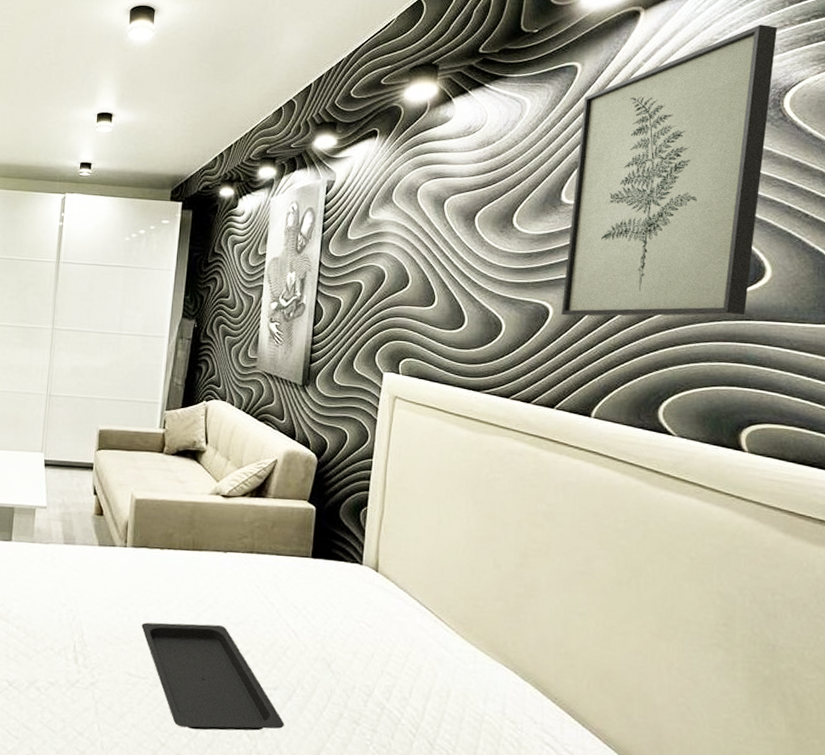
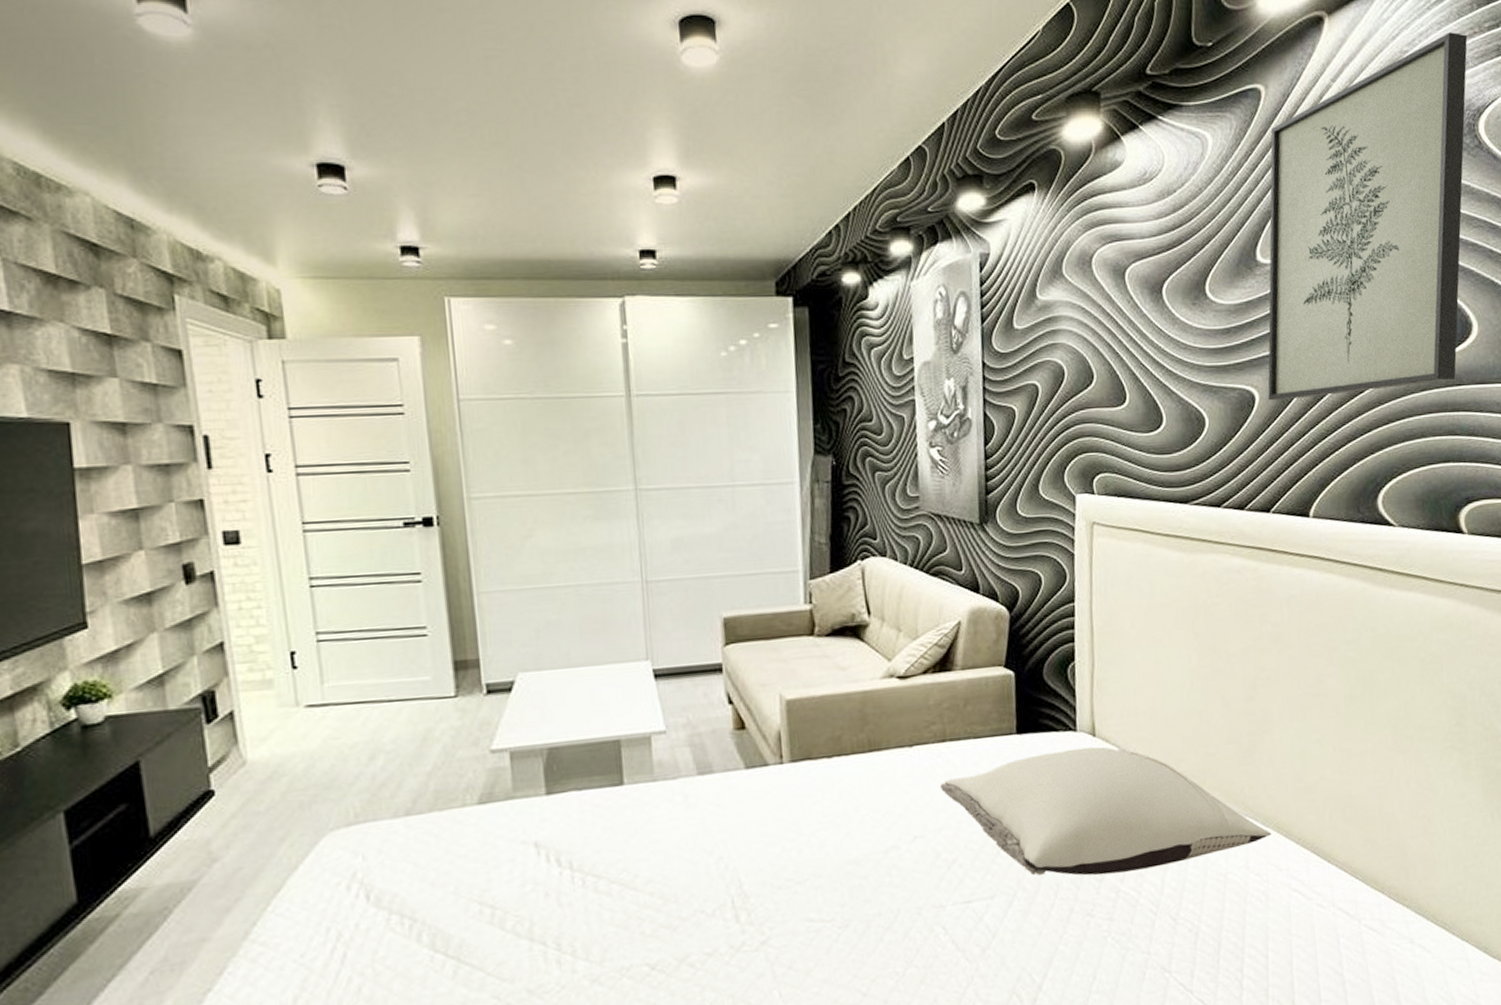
serving tray: present [141,622,284,731] -> none [817,836,1008,969]
pillow: none [245,578,530,695] -> present [941,746,1272,876]

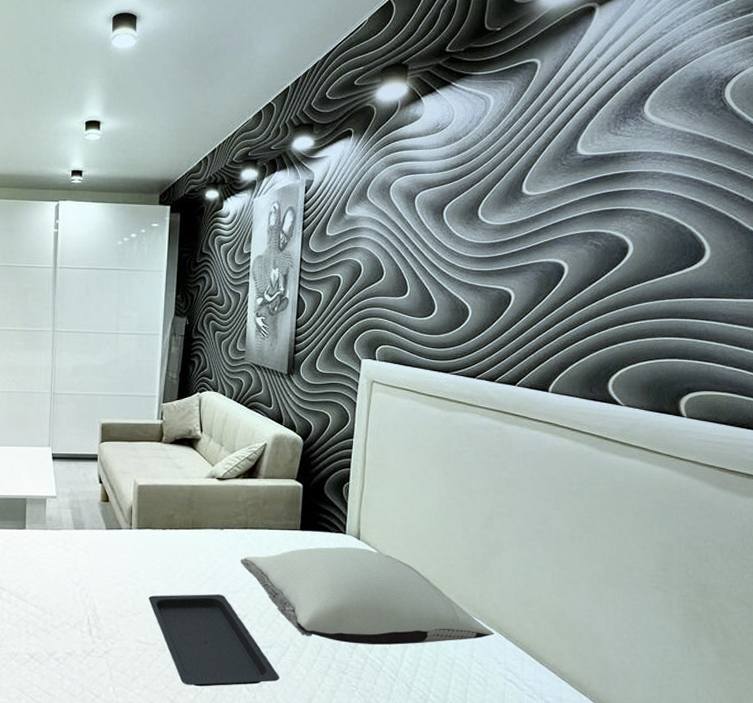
serving tray: none [817,836,1008,969] -> present [148,594,279,687]
wall art: present [1268,32,1468,401] -> none [522,18,721,300]

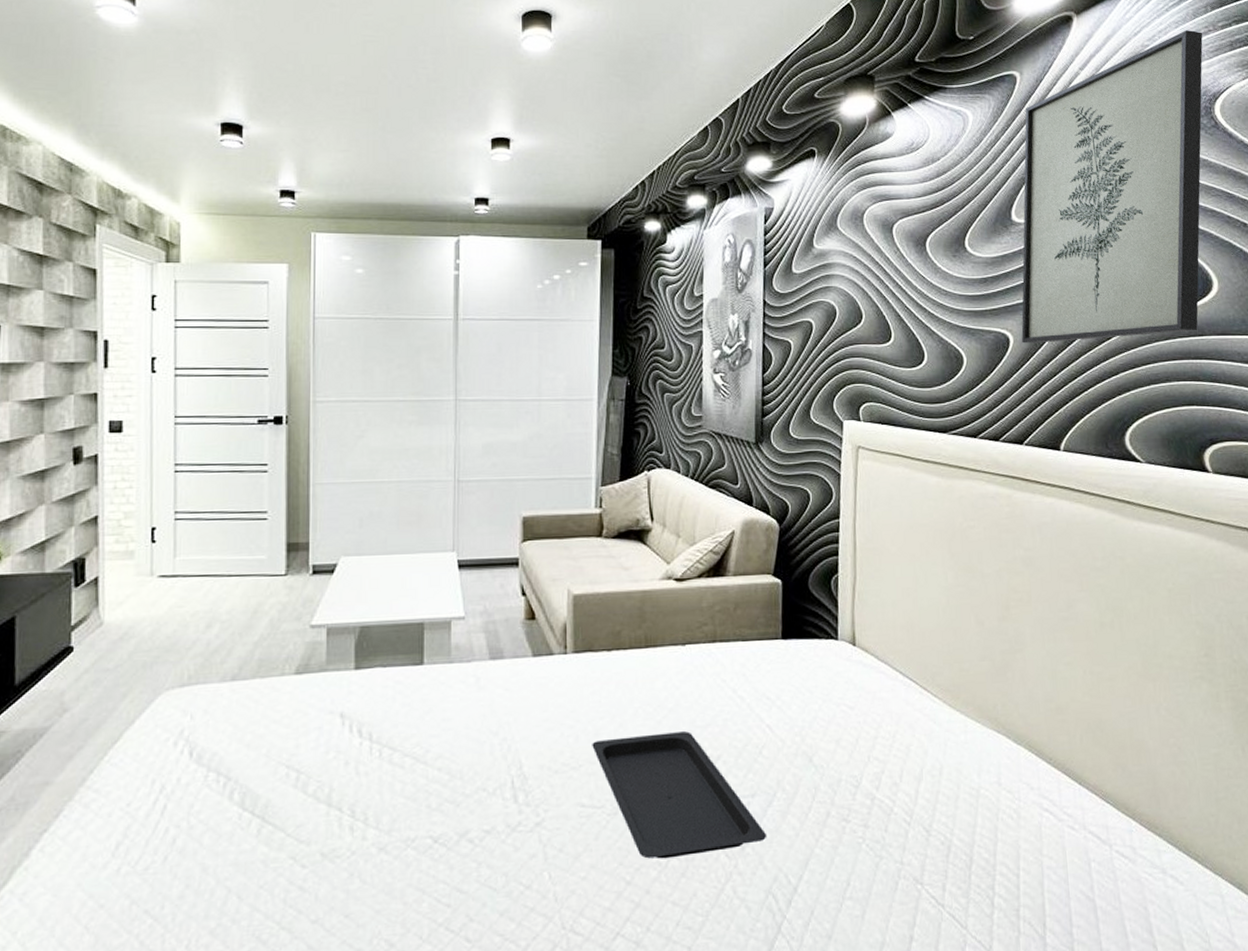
pillow: present [241,547,495,645] -> none [709,655,1024,781]
wall art: none [522,18,721,300] -> present [1021,30,1203,344]

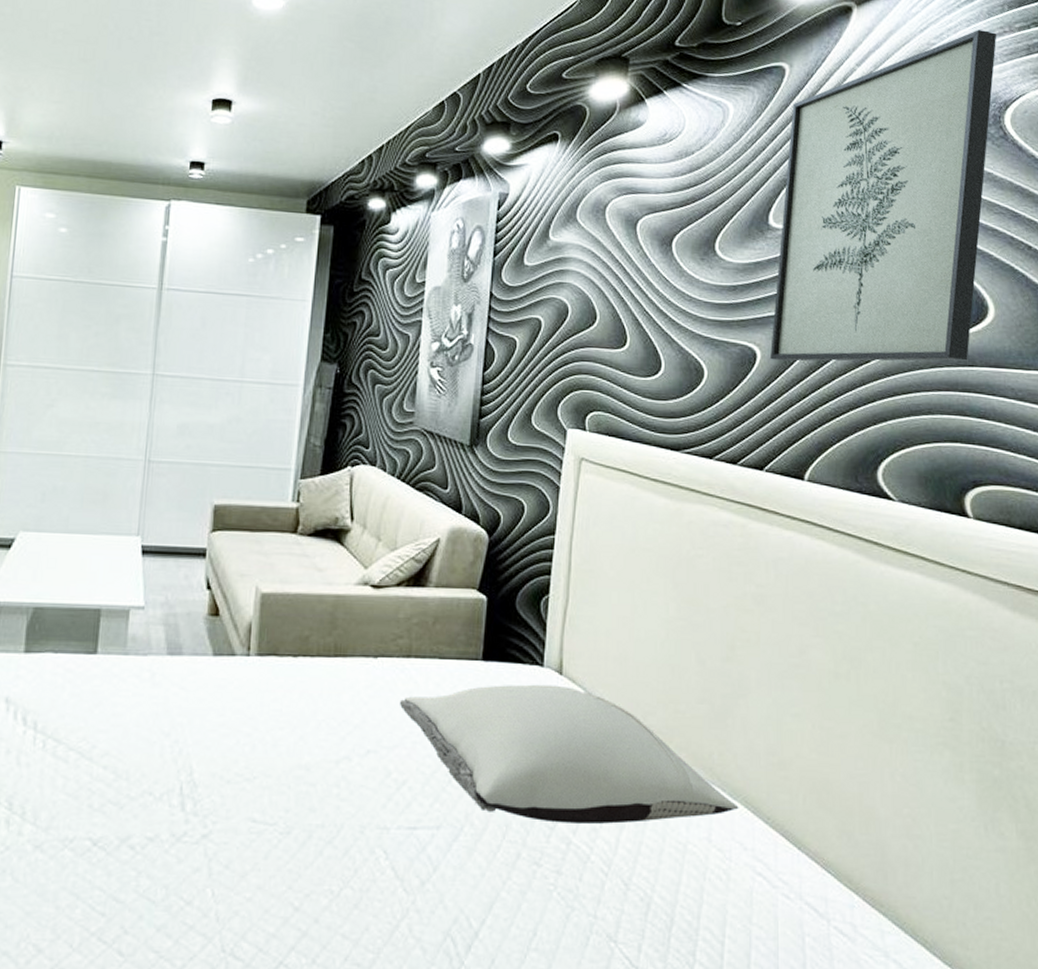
serving tray: present [592,731,766,859] -> none [269,750,449,887]
pillow: none [709,655,1024,781] -> present [400,684,739,824]

